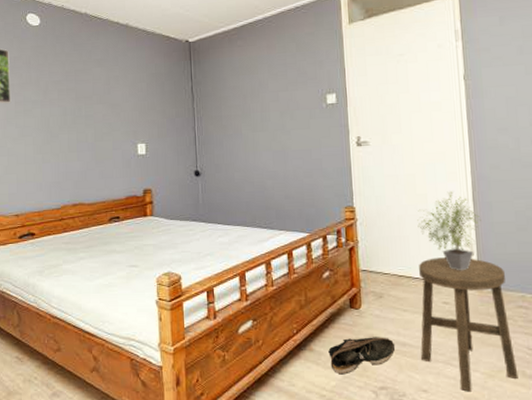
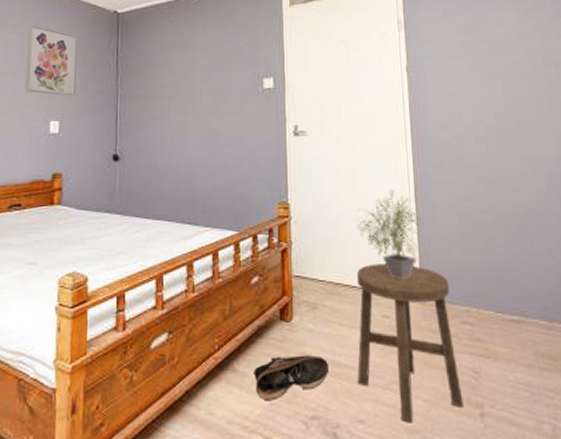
wall art: none [110,58,158,122] -> present [25,25,78,97]

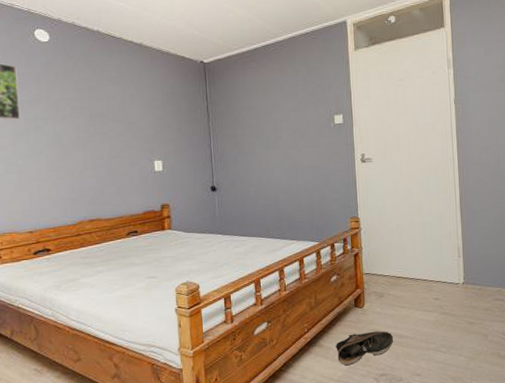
wall art: present [25,25,78,97] -> none [125,77,174,140]
potted plant: present [356,190,424,280] -> none [413,202,467,271]
stool: present [357,264,464,423] -> none [414,260,495,373]

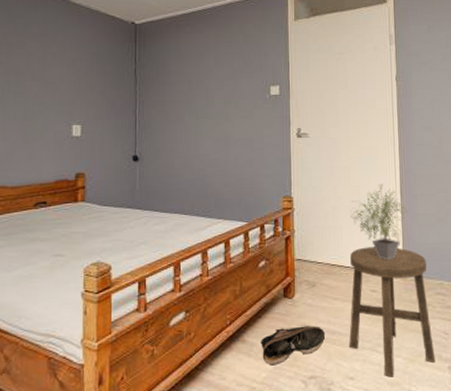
potted plant: none [413,202,467,271] -> present [350,184,407,260]
stool: none [414,260,495,373] -> present [349,247,436,377]

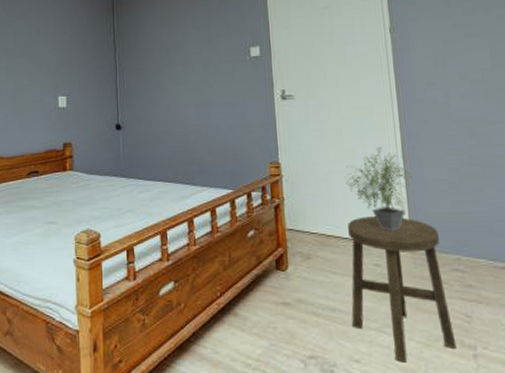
shoe: present [261,325,326,366] -> none [254,301,325,342]

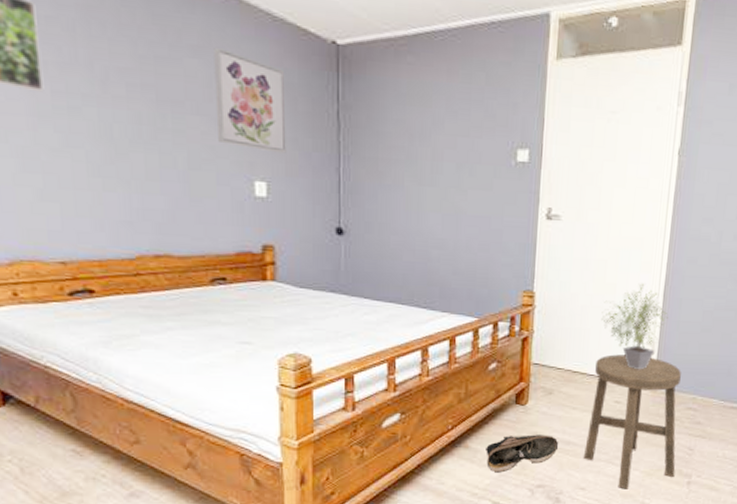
wall art: none [33,10,80,75] -> present [214,48,286,154]
shoe: none [254,301,325,342] -> present [486,434,559,473]

